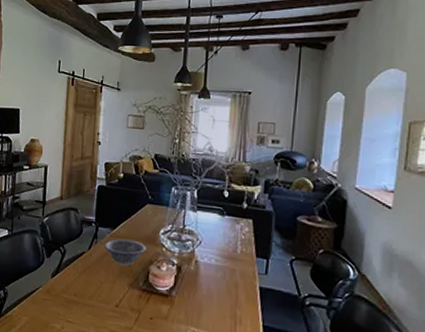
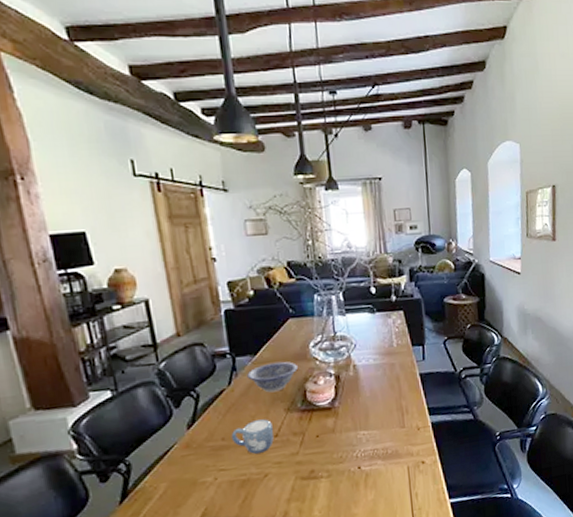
mug: none [81,286,116,318] -> present [231,419,274,454]

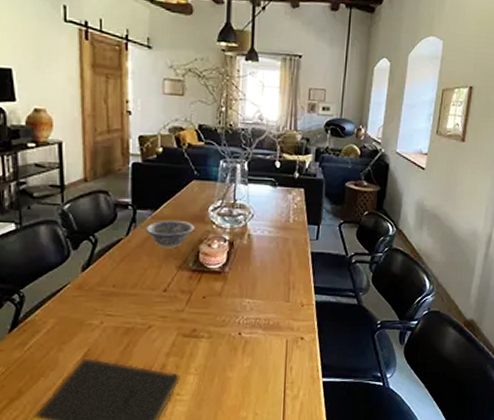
mug: present [231,419,274,454] -> none [122,273,164,305]

